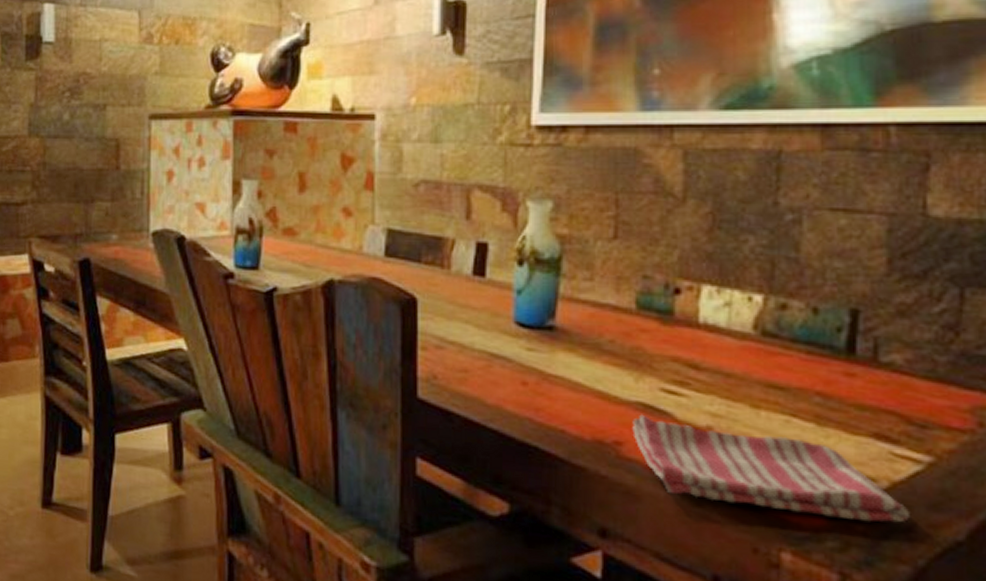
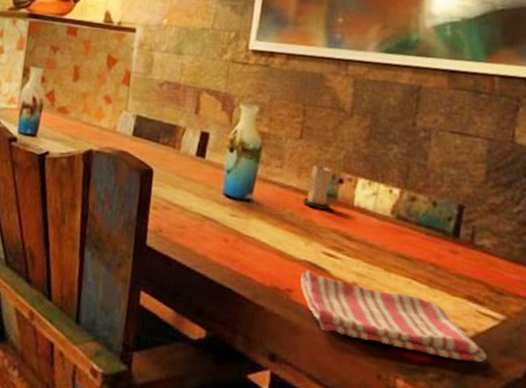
candle: none [626,270,665,332] -> present [302,164,331,210]

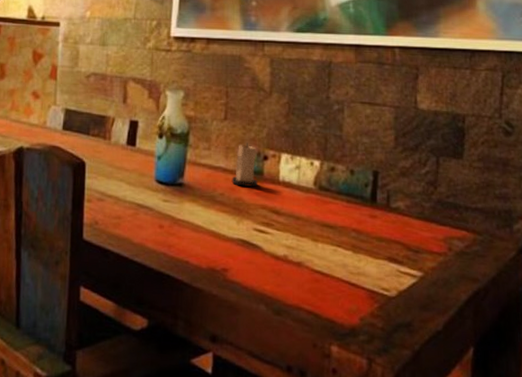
dish towel: present [300,270,487,363] -> none [235,248,409,321]

